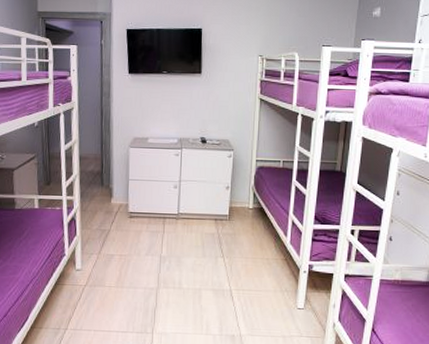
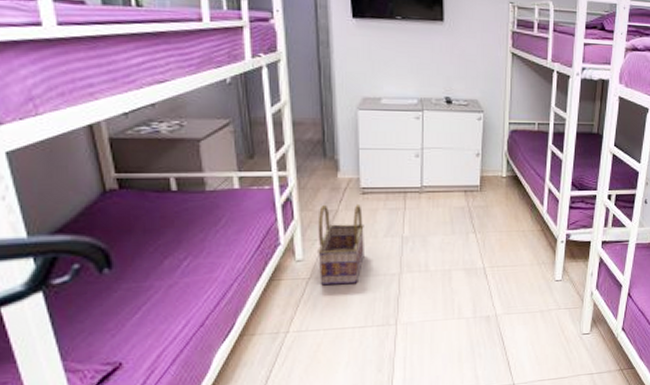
basket: none [93,224,130,294] -> present [318,203,364,286]

